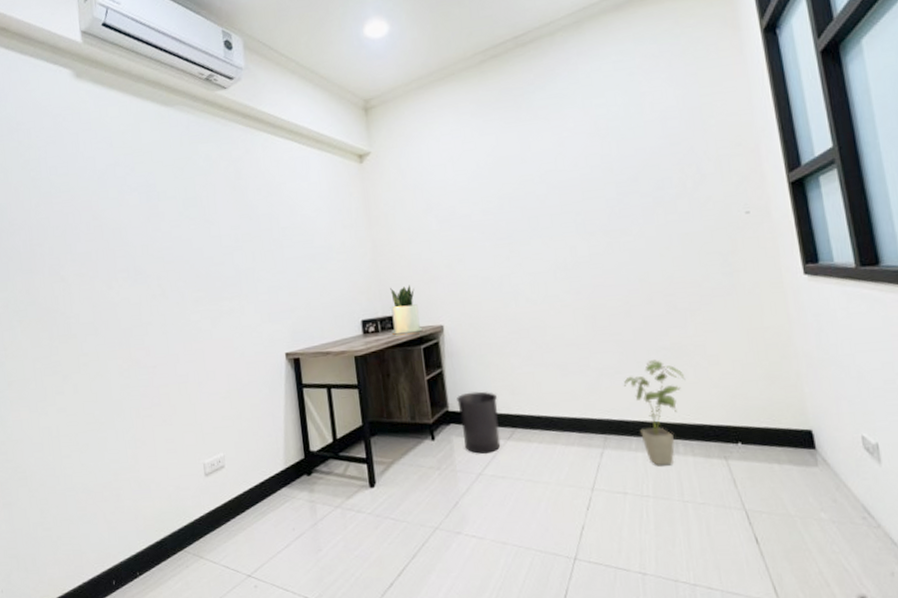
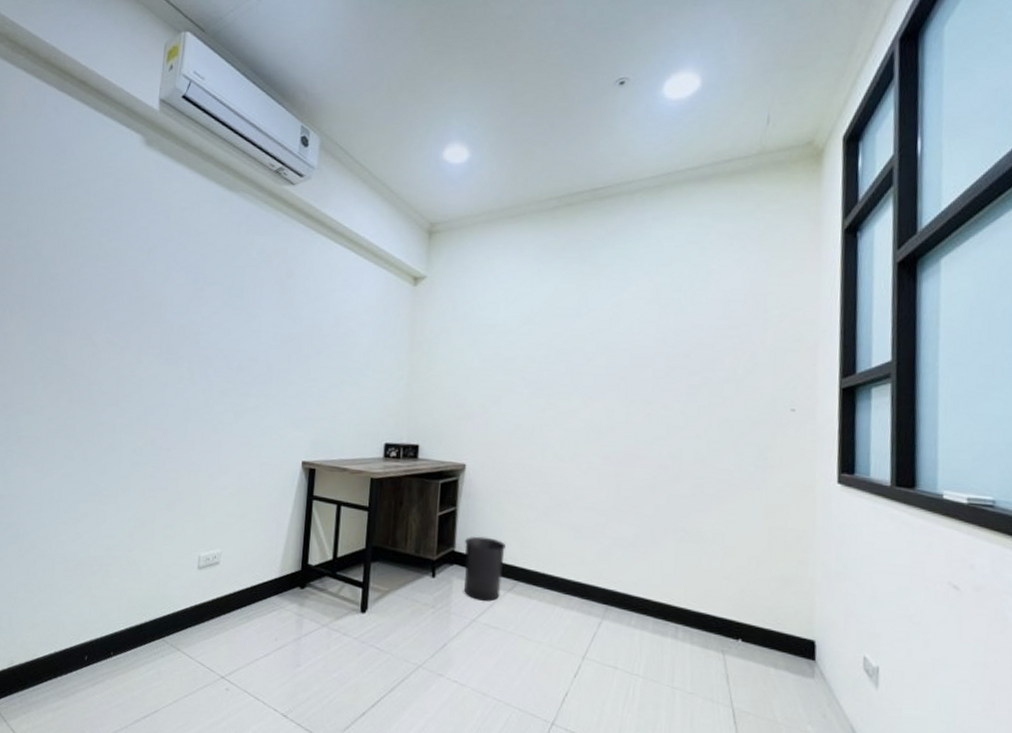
planter: present [390,285,423,335] -> none [412,415,445,467]
house plant: present [623,360,686,466] -> none [634,539,698,649]

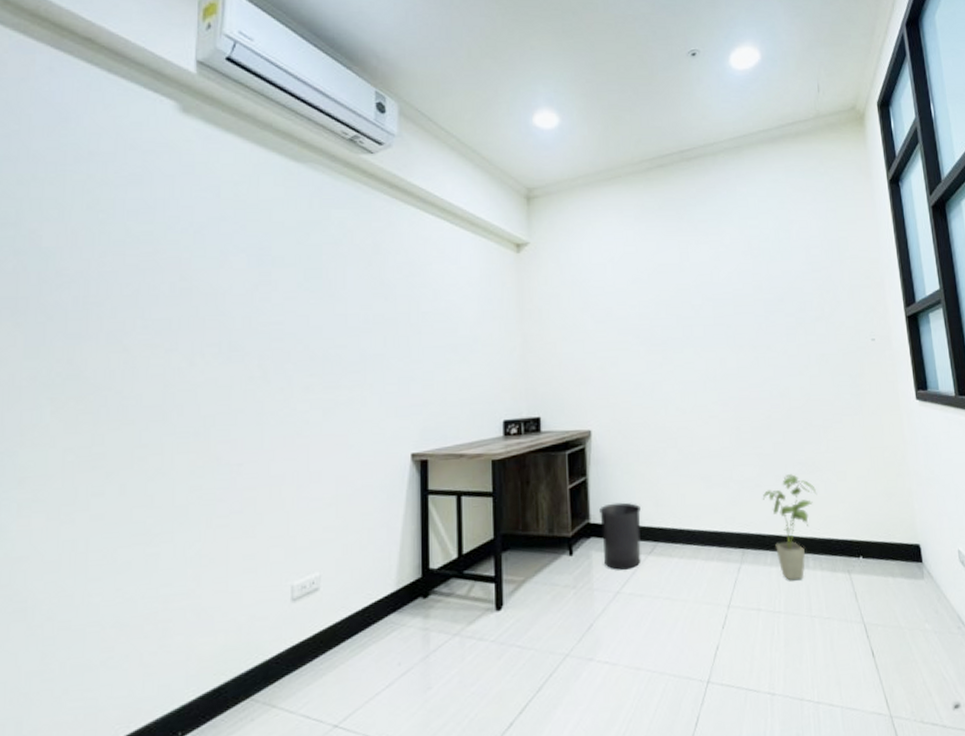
house plant: none [634,539,698,649] -> present [762,474,817,581]

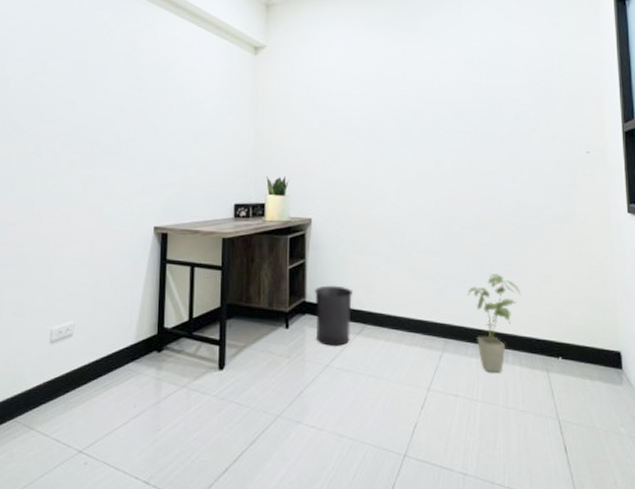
planter: none [535,385,570,439] -> present [261,175,292,223]

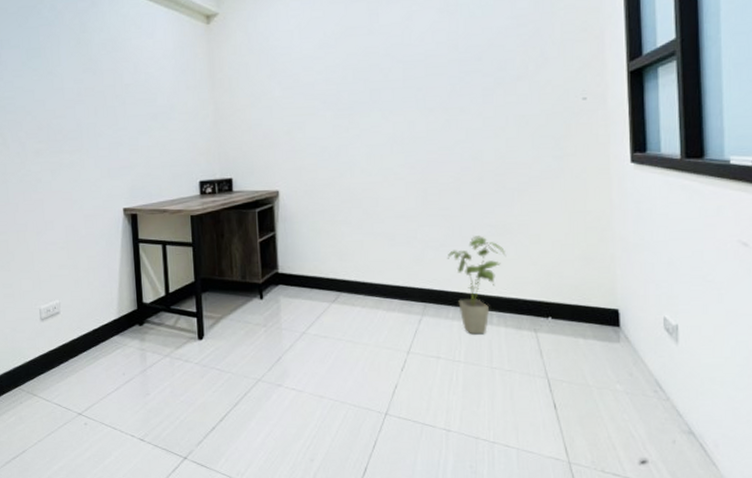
planter: present [261,175,292,223] -> none [228,149,259,198]
waste bin: present [315,285,352,346] -> none [287,256,326,314]

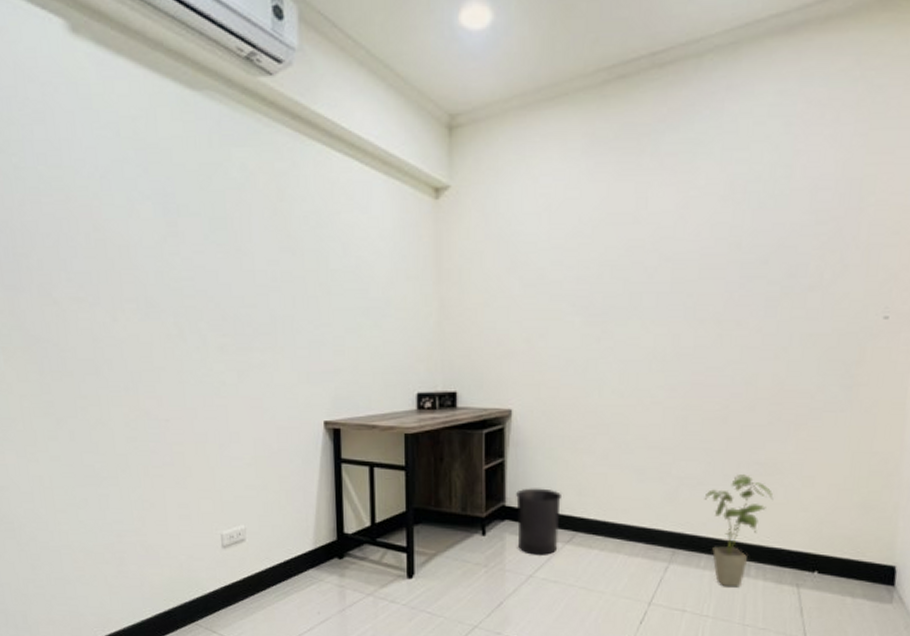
waste bin: none [287,256,326,314] -> present [516,488,561,555]

